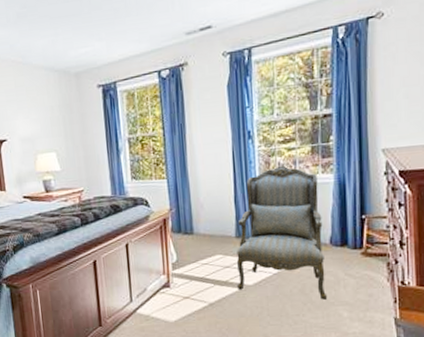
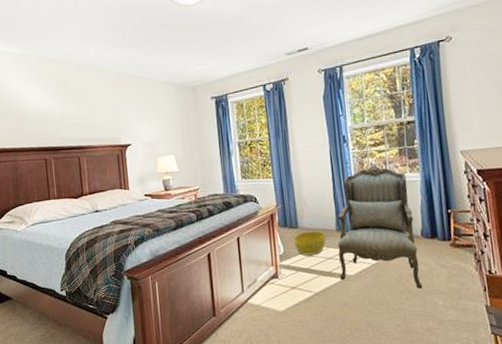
basket: none [187,237,225,264] -> present [293,230,327,256]

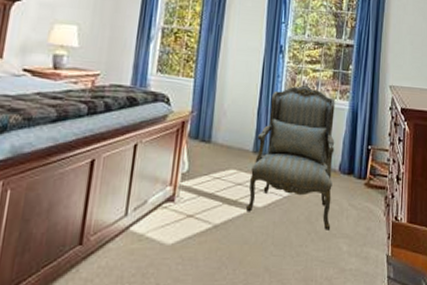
basket: present [293,230,327,256] -> none [202,146,242,178]

